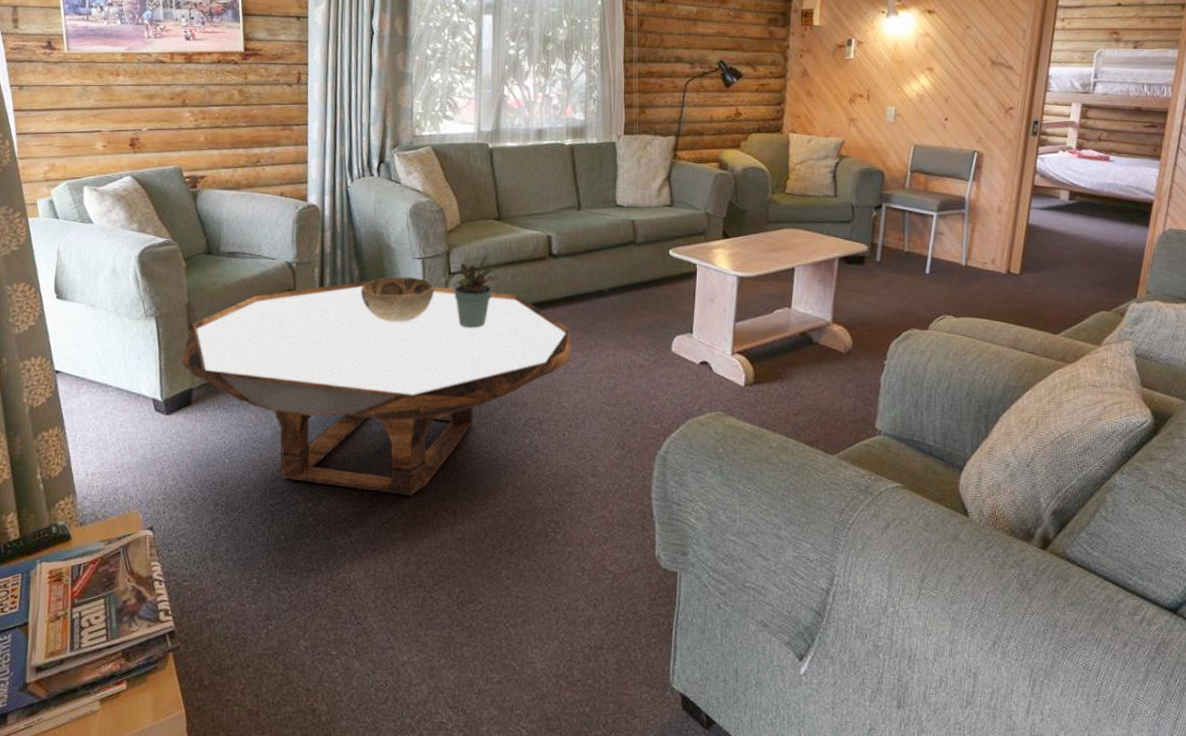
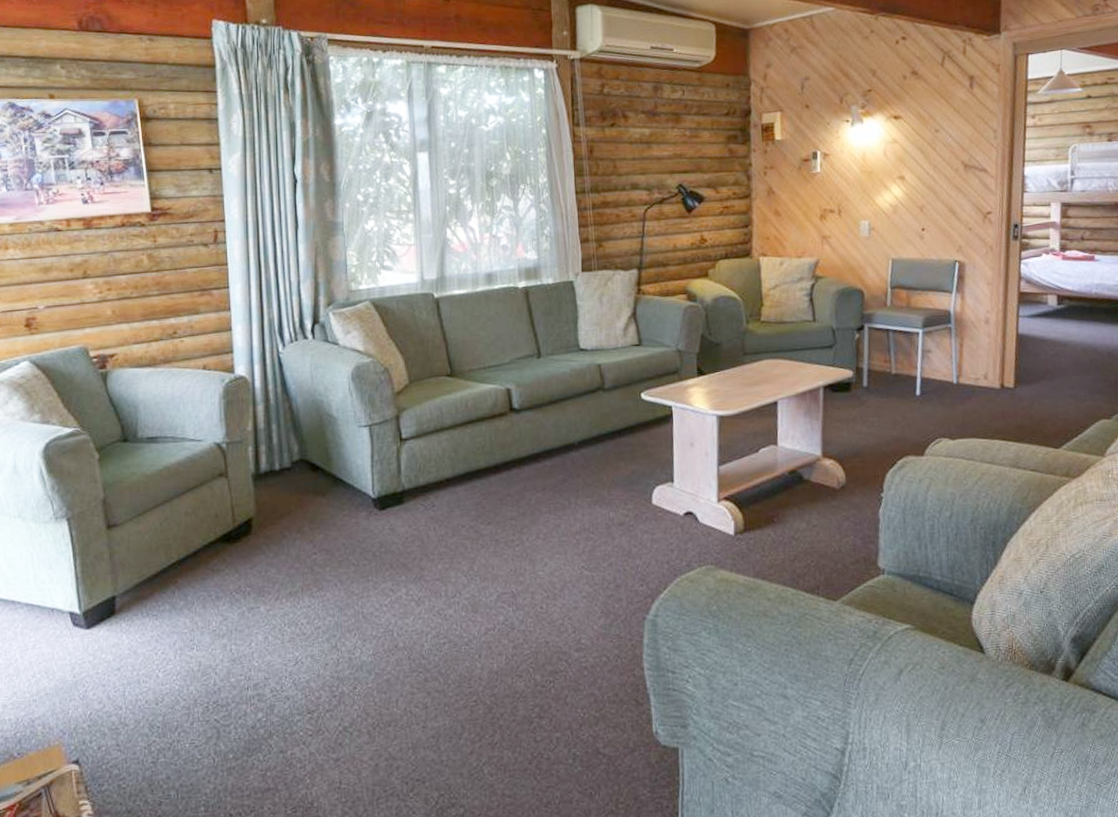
coffee table: present [181,280,571,497] -> none [100,455,543,694]
decorative bowl: present [360,276,435,323] -> none [301,447,385,501]
potted plant: present [453,256,501,329] -> none [406,416,458,499]

